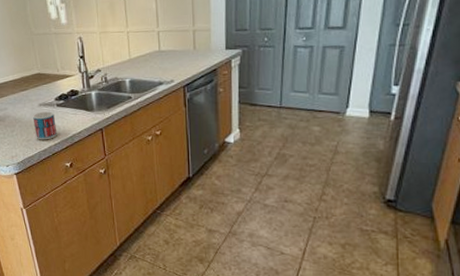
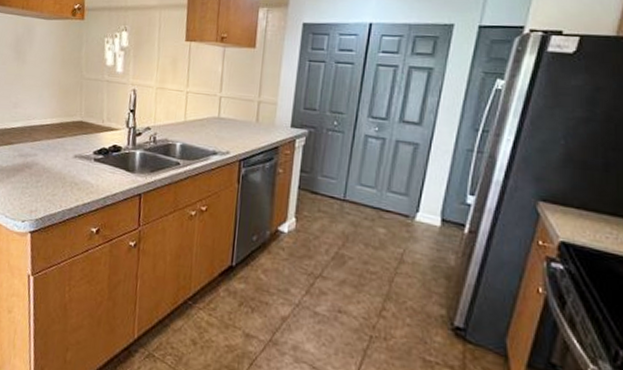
mug: present [33,111,57,140] -> none [63,164,90,198]

